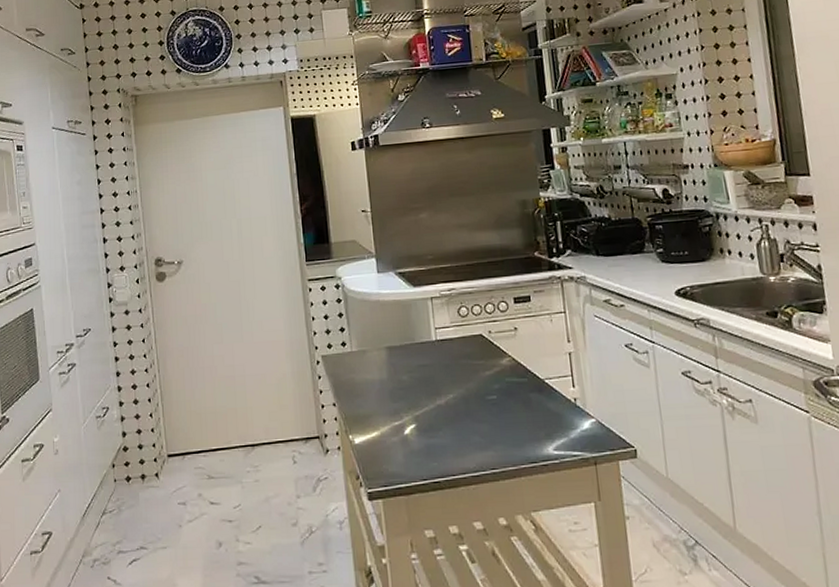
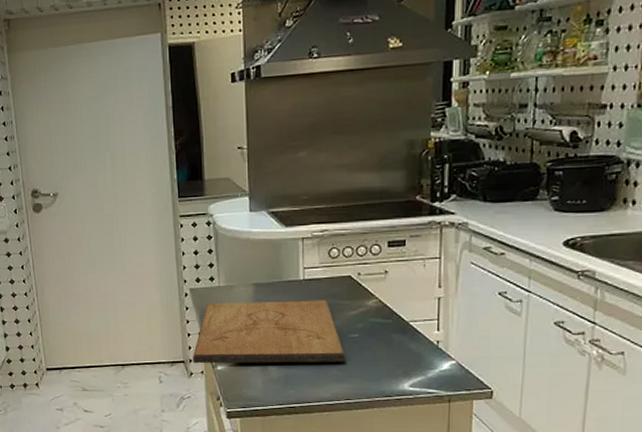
cutting board: none [327,360,486,439] -> present [192,300,345,364]

